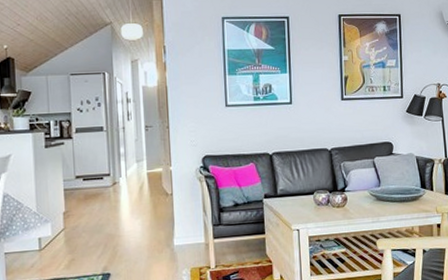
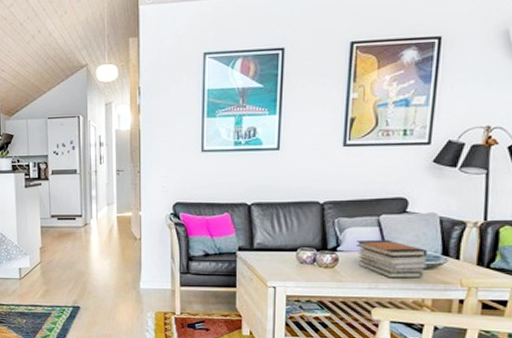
book stack: none [359,178,412,212] -> present [356,239,428,279]

